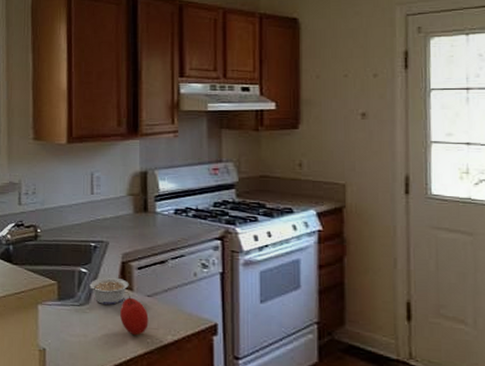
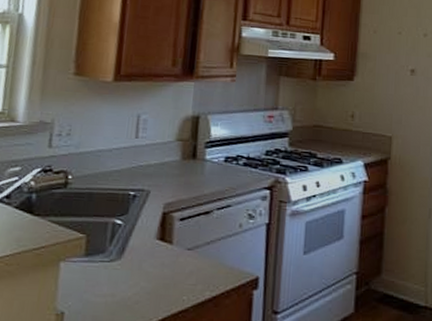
legume: present [87,277,129,305] -> none [121,229,169,260]
fruit: present [120,296,149,336] -> none [155,249,187,293]

